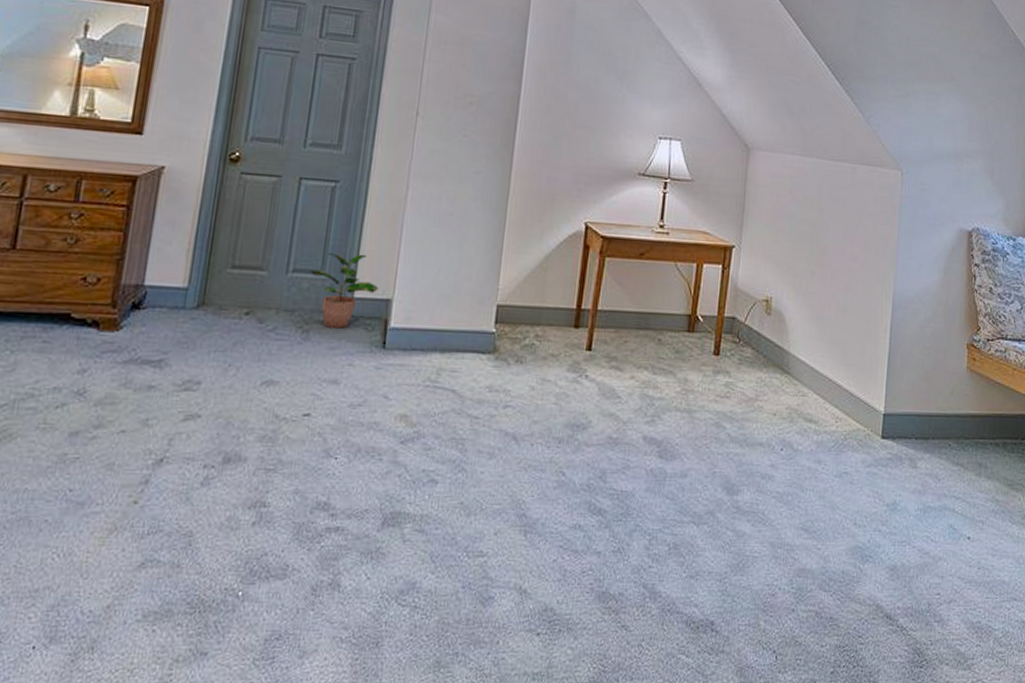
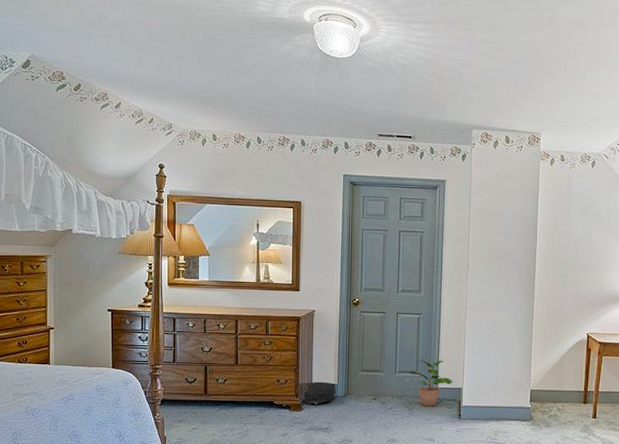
backpack: none [123,282,185,322] -> present [303,381,337,405]

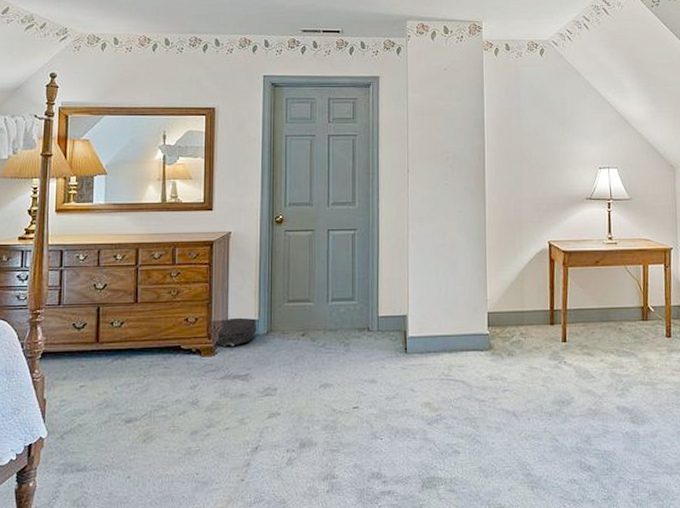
potted plant: present [409,360,453,407] -> none [343,282,396,341]

